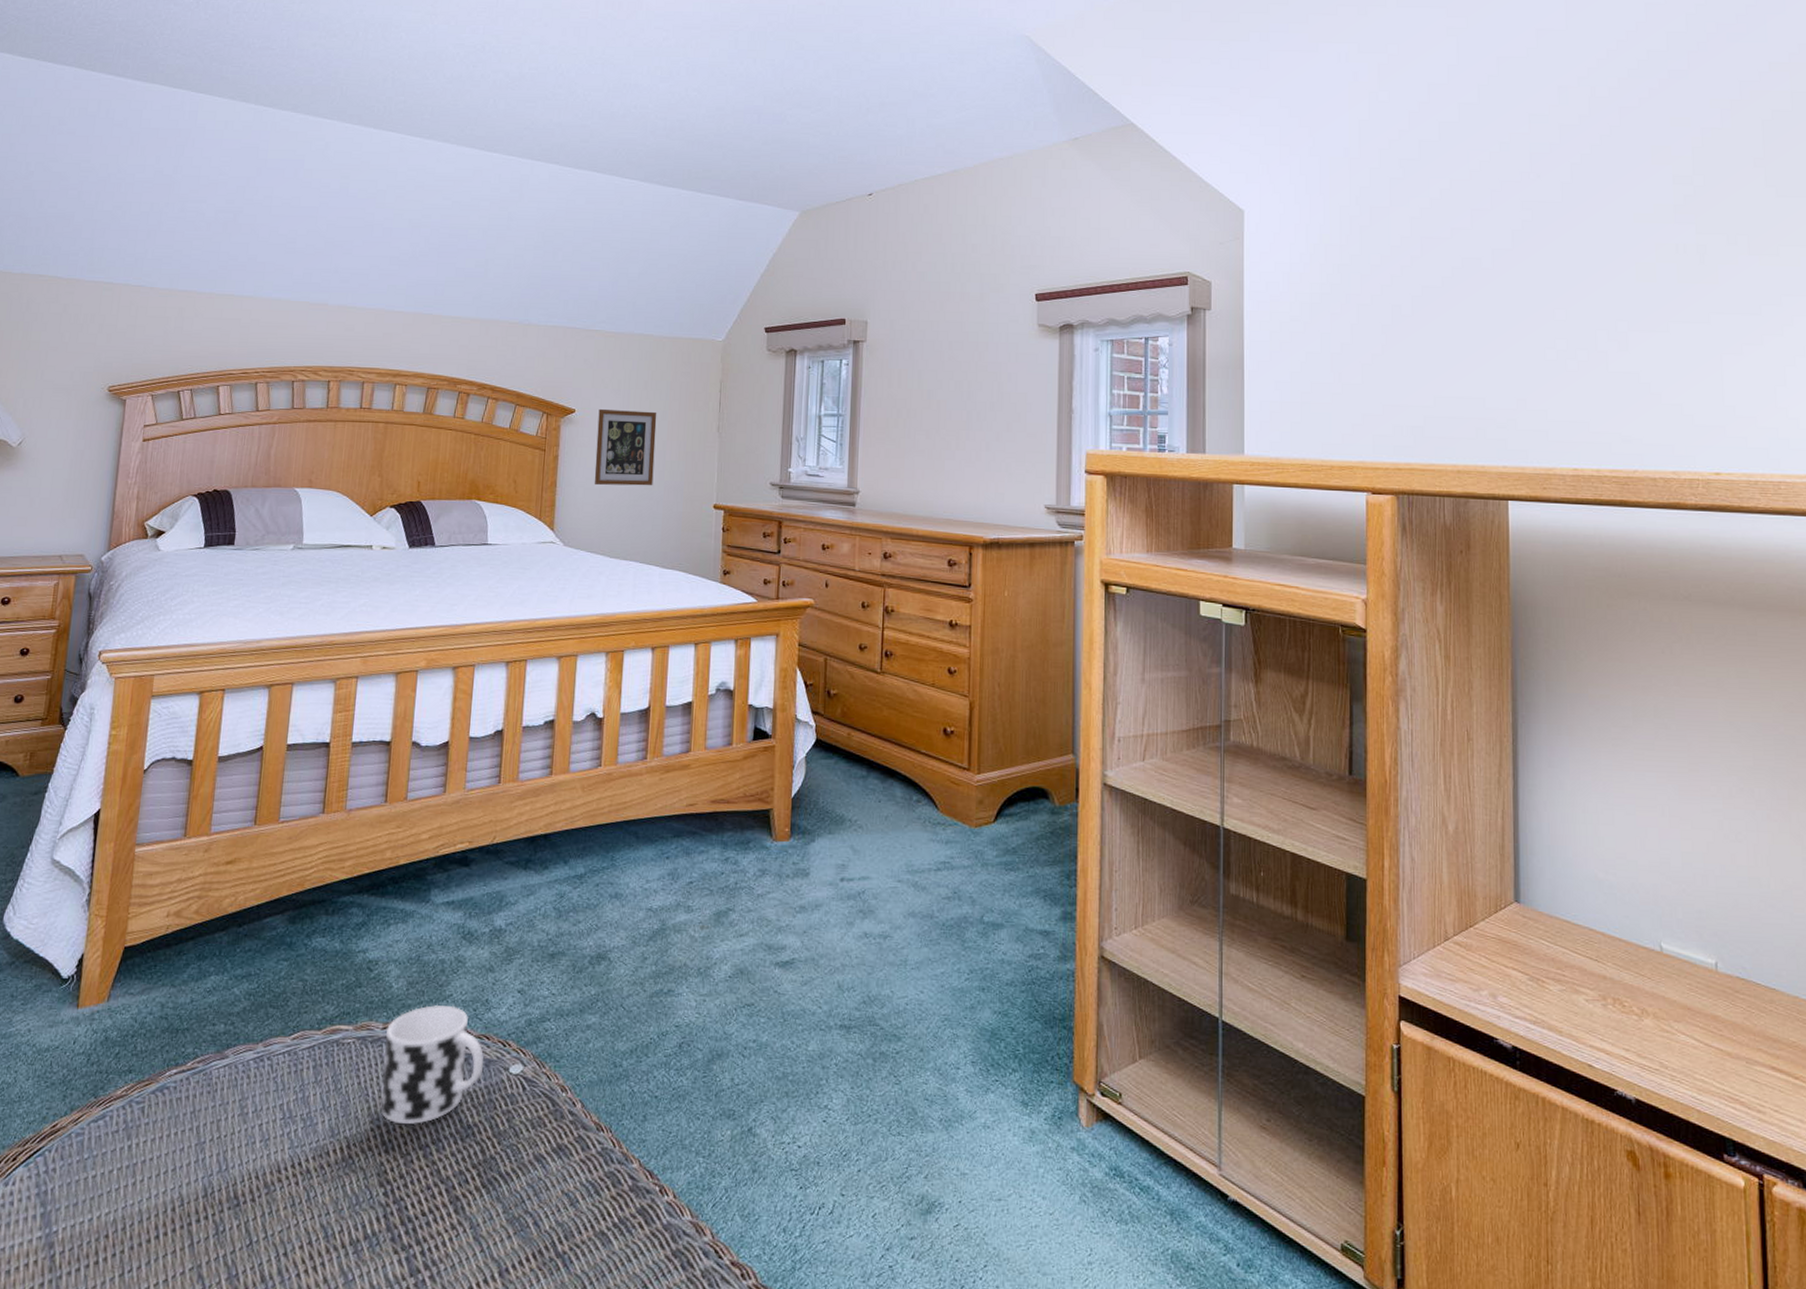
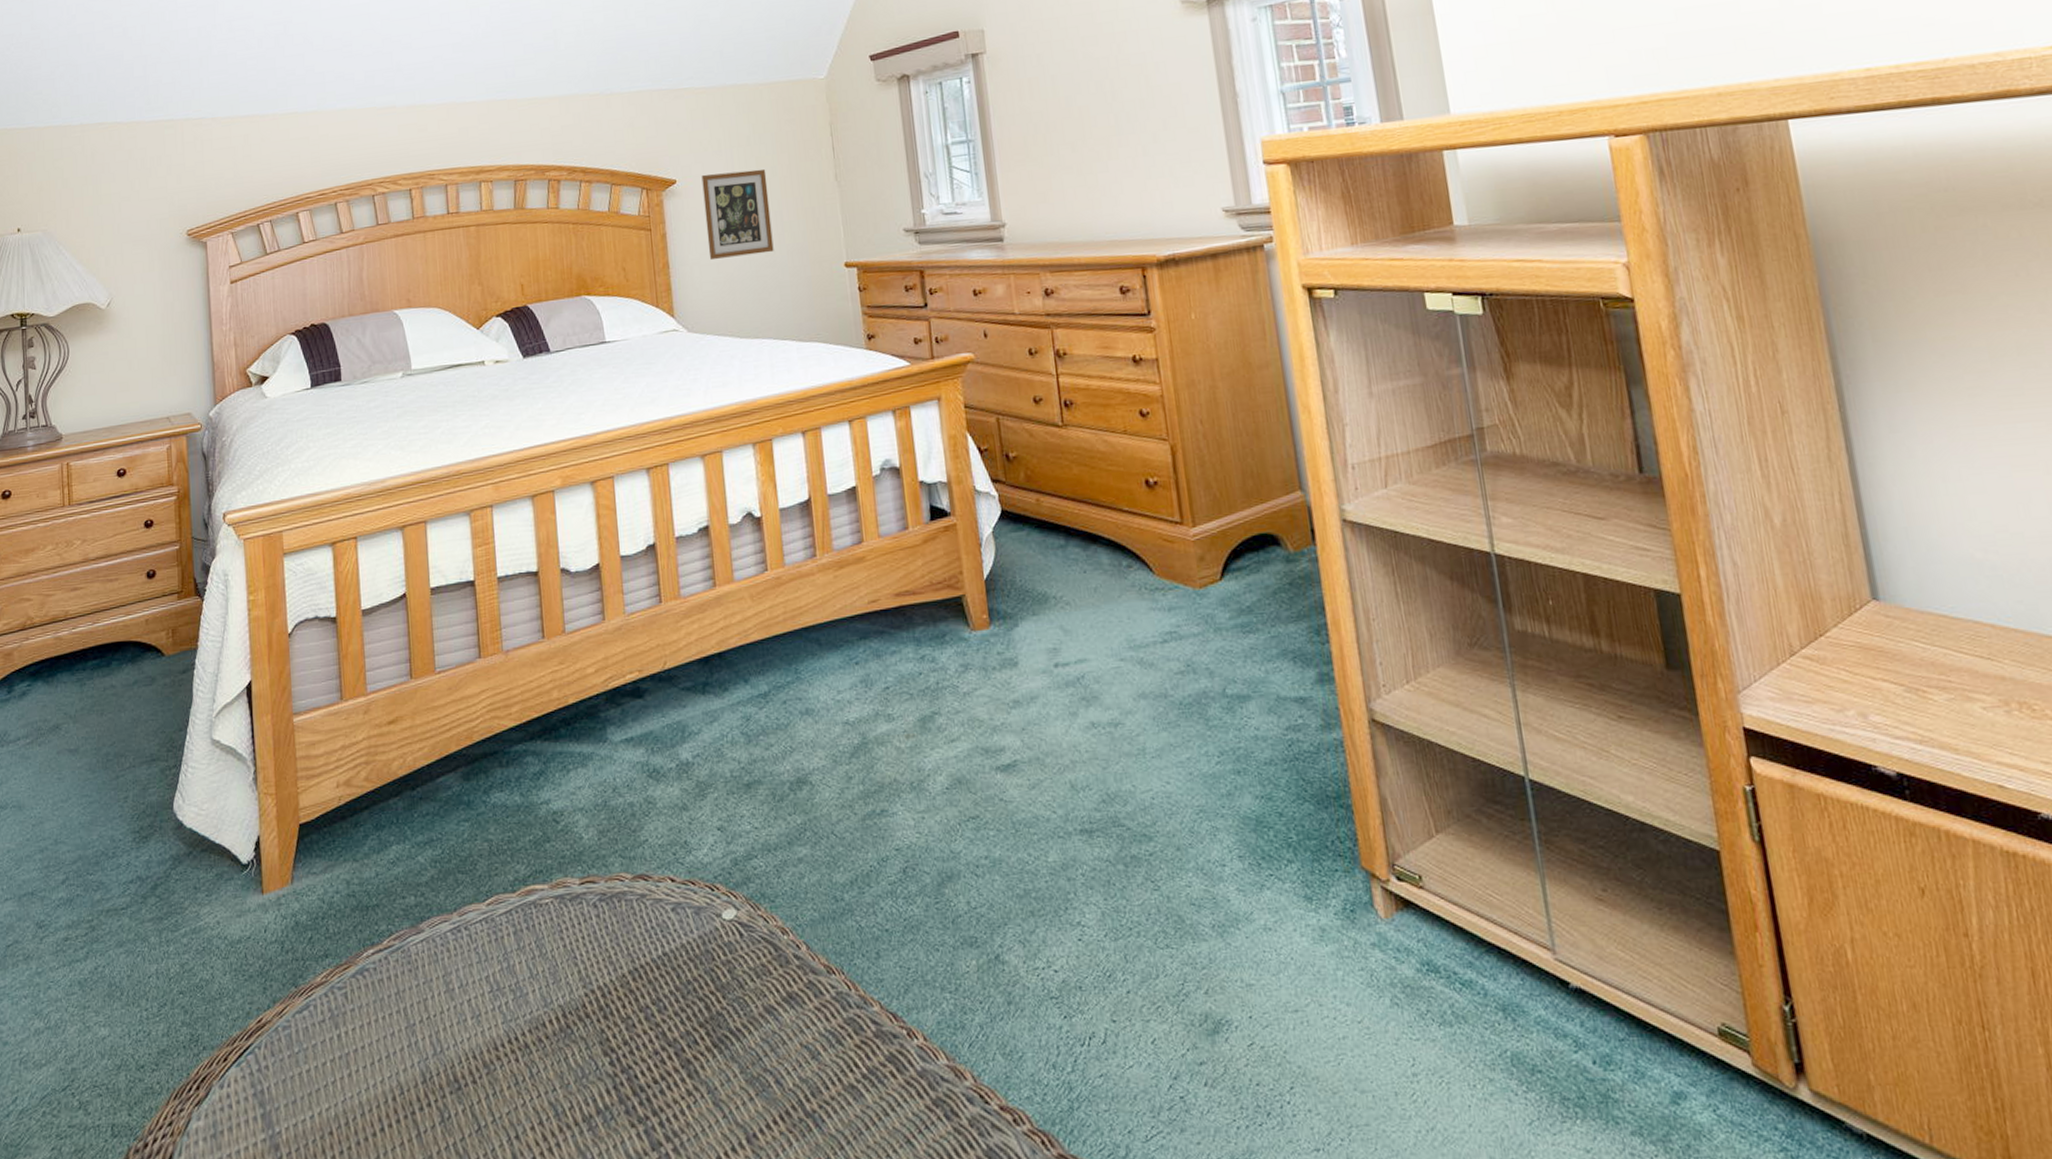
cup: present [380,1004,485,1125] -> none [584,851,693,987]

